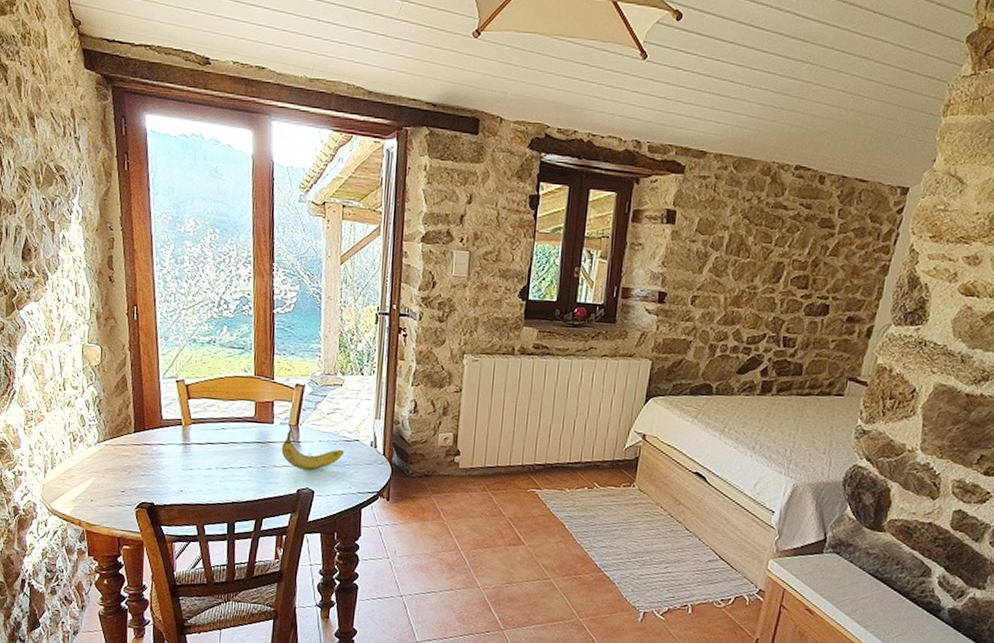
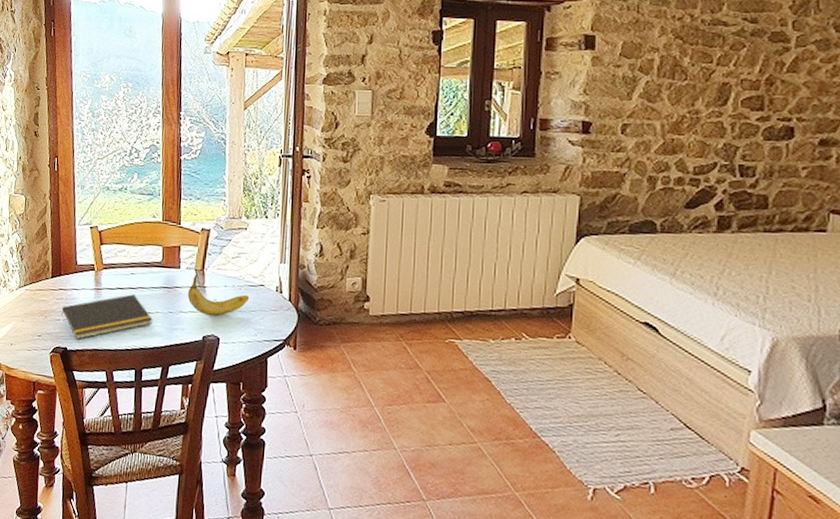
notepad: none [146,449,246,495] -> present [61,294,153,340]

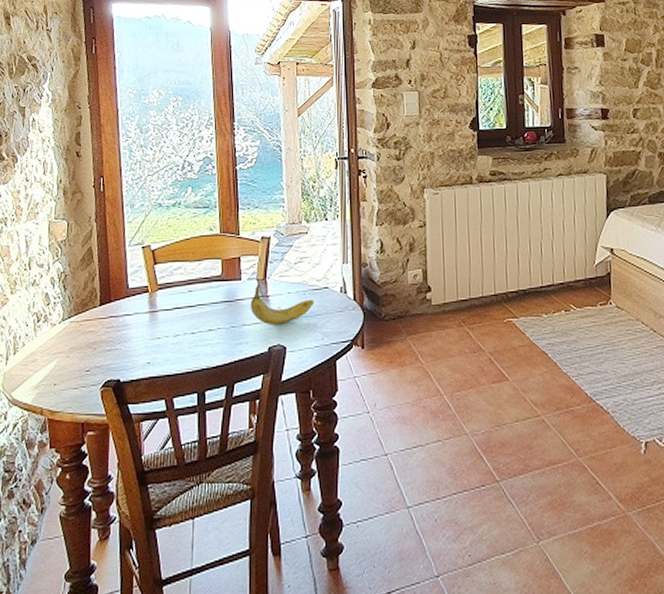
notepad: present [61,294,153,340] -> none [112,313,215,370]

